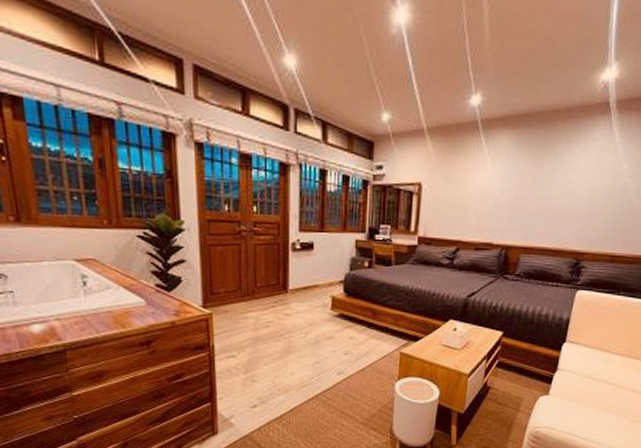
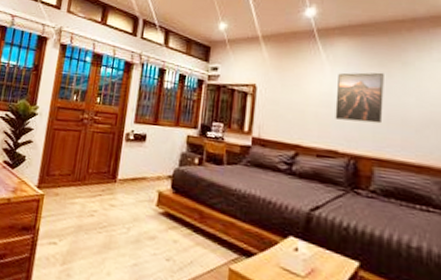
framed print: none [492,165,537,215] -> present [335,72,384,124]

